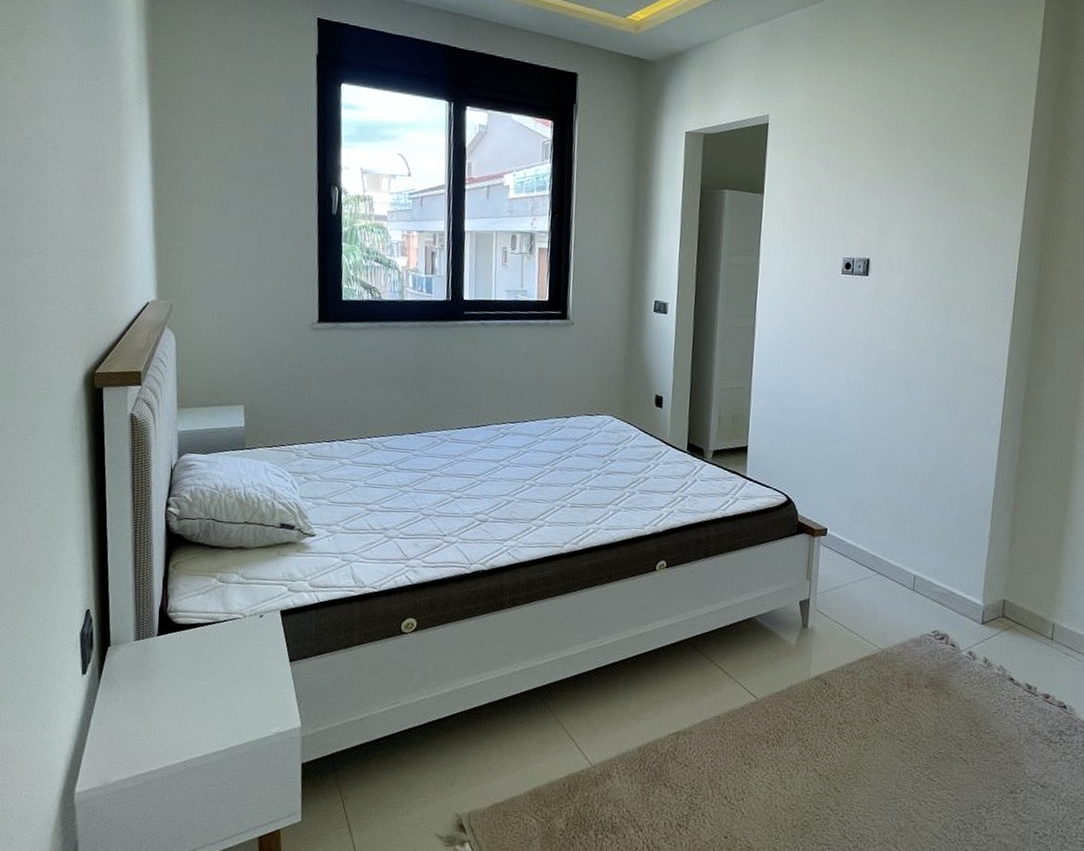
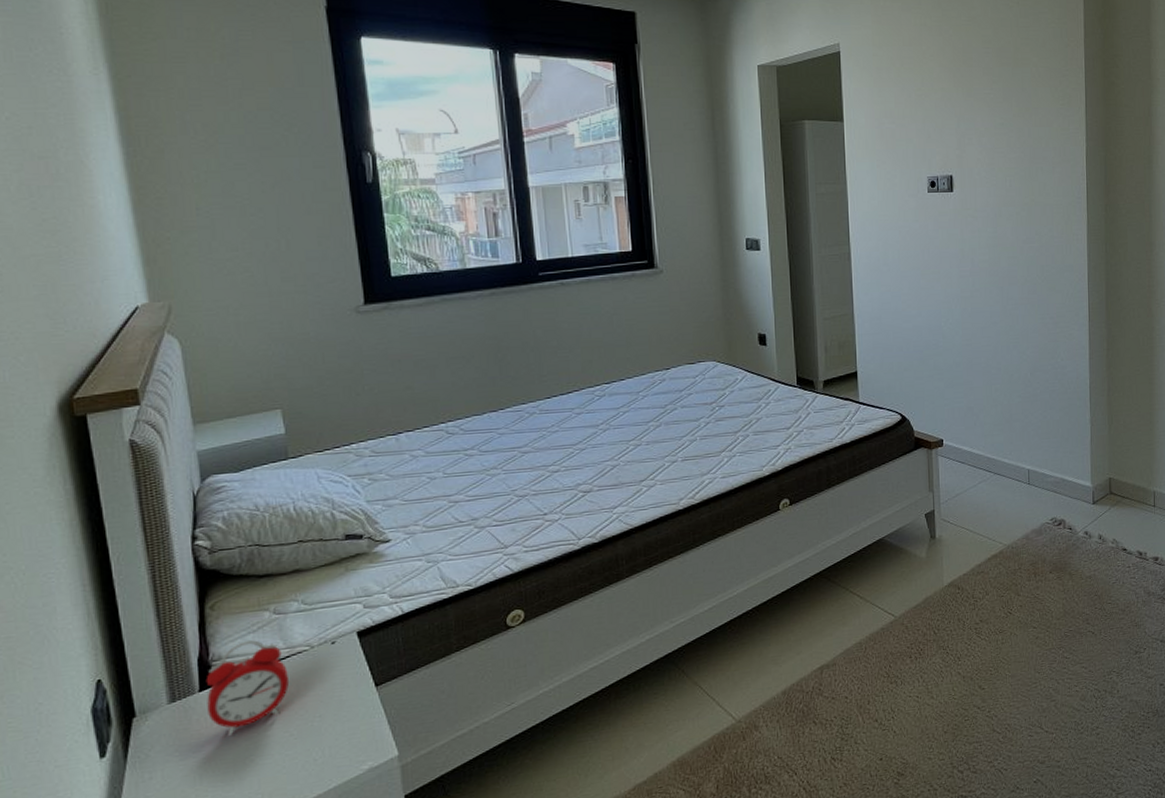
alarm clock: none [162,600,225,678] -> present [205,640,290,736]

